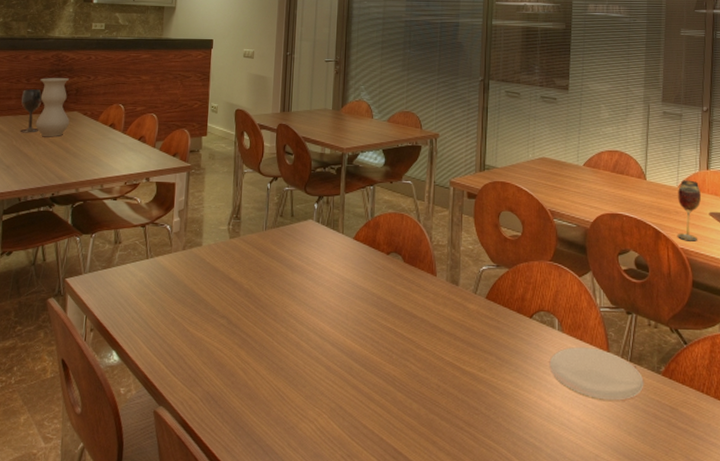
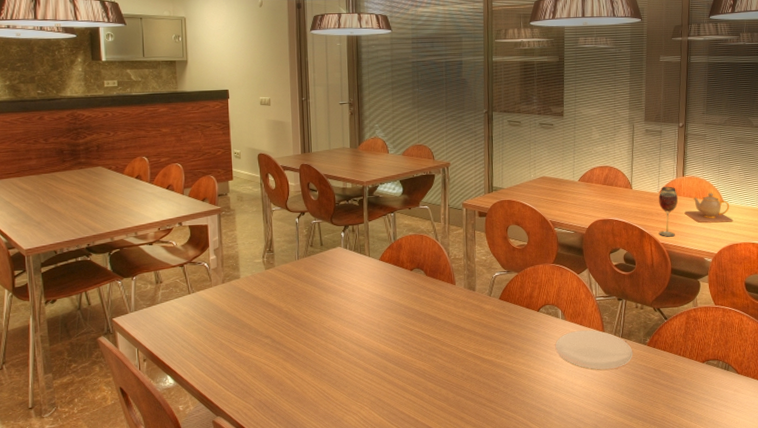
wine glass: present [21,89,42,133] -> none [41,148,65,191]
vase: present [35,78,70,137] -> none [58,136,96,193]

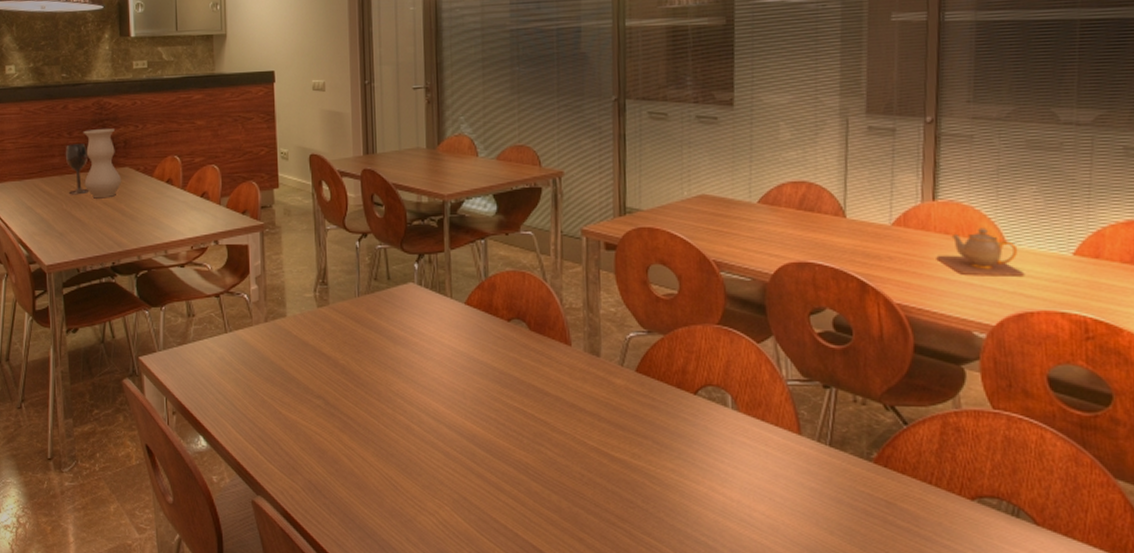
wine glass: none [41,148,65,191] -> present [65,144,90,195]
vase: none [58,136,96,193] -> present [83,129,122,199]
plate: present [555,330,633,371] -> none [722,429,850,495]
wineglass: present [658,186,679,237] -> none [890,215,926,295]

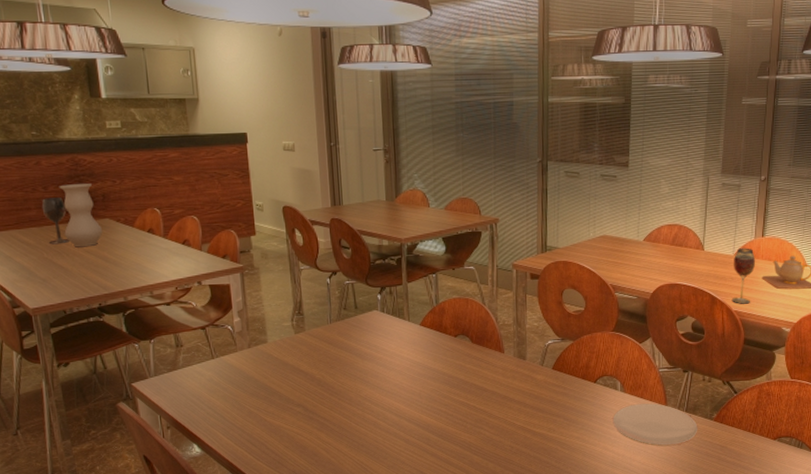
plate: none [722,429,850,495] -> present [612,403,698,447]
wineglass: none [890,215,926,295] -> present [733,248,756,304]

